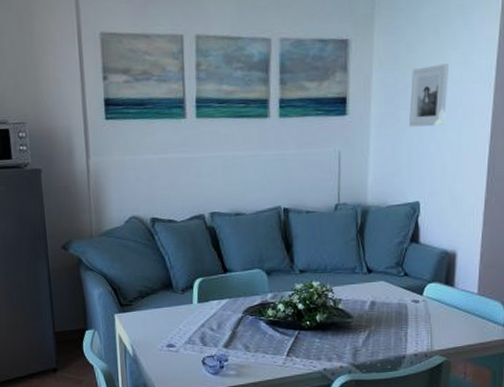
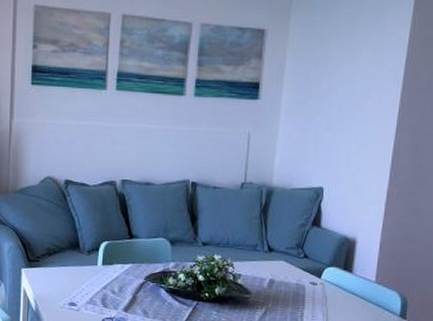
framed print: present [409,64,448,127] -> none [318,59,359,118]

